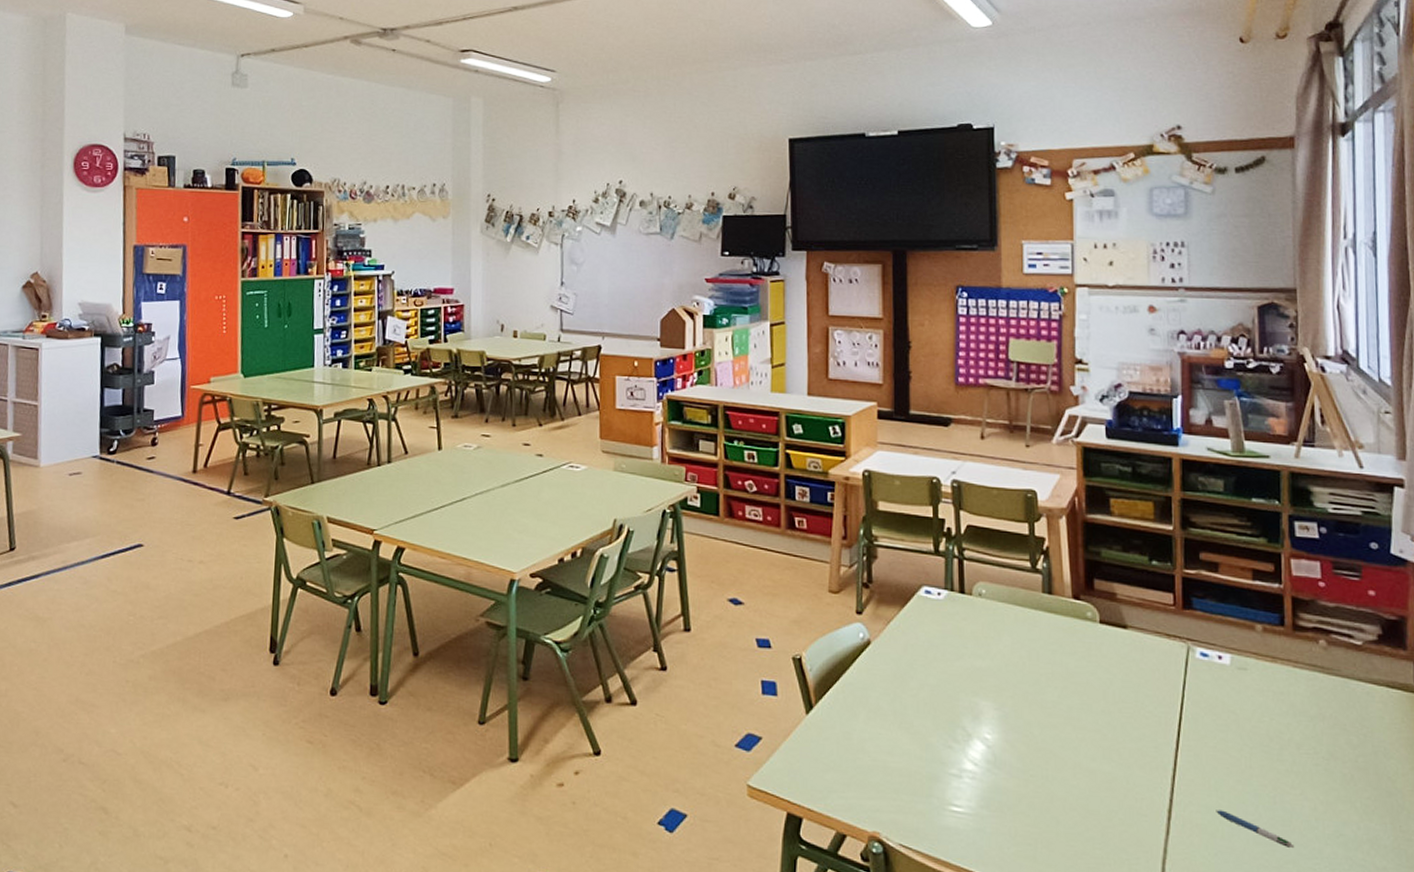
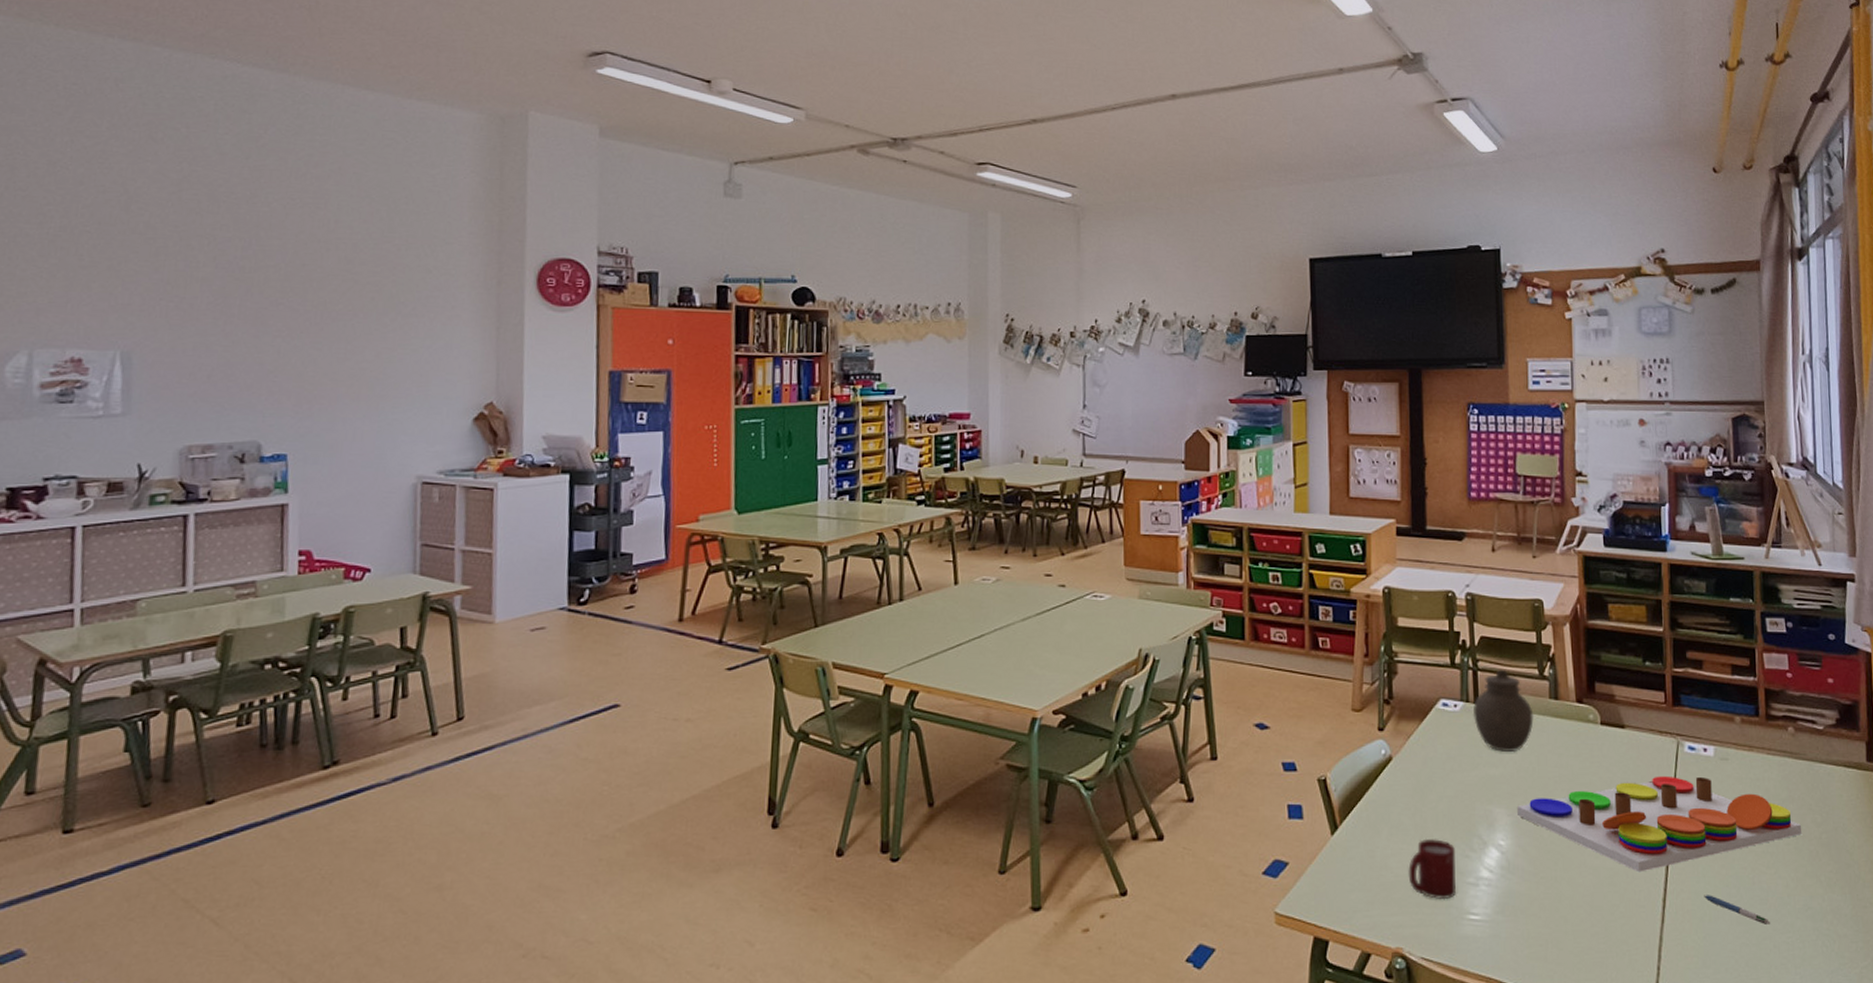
cup: none [887,725,937,789] -> present [1408,838,1456,900]
jar: none [957,560,1025,646] -> present [1472,670,1534,753]
board game: none [1004,681,1334,780] -> present [1516,775,1802,873]

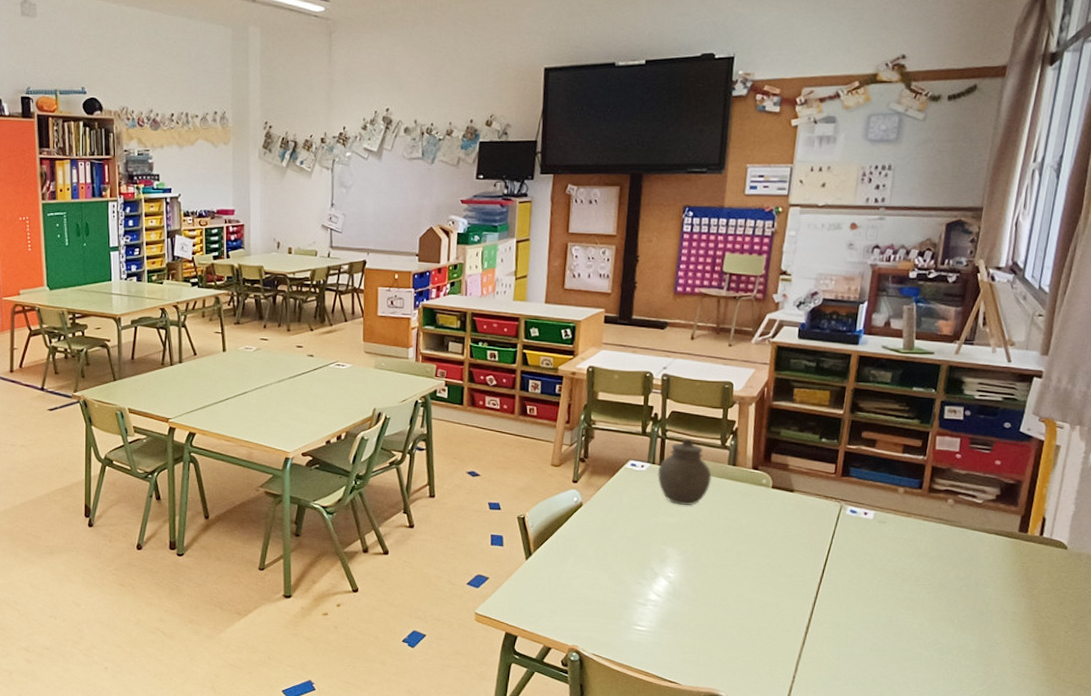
cup: present [1408,838,1456,900] -> none [587,567,630,614]
board game: present [1516,775,1802,873] -> none [686,532,945,605]
pen: present [1704,895,1771,926] -> none [844,626,901,653]

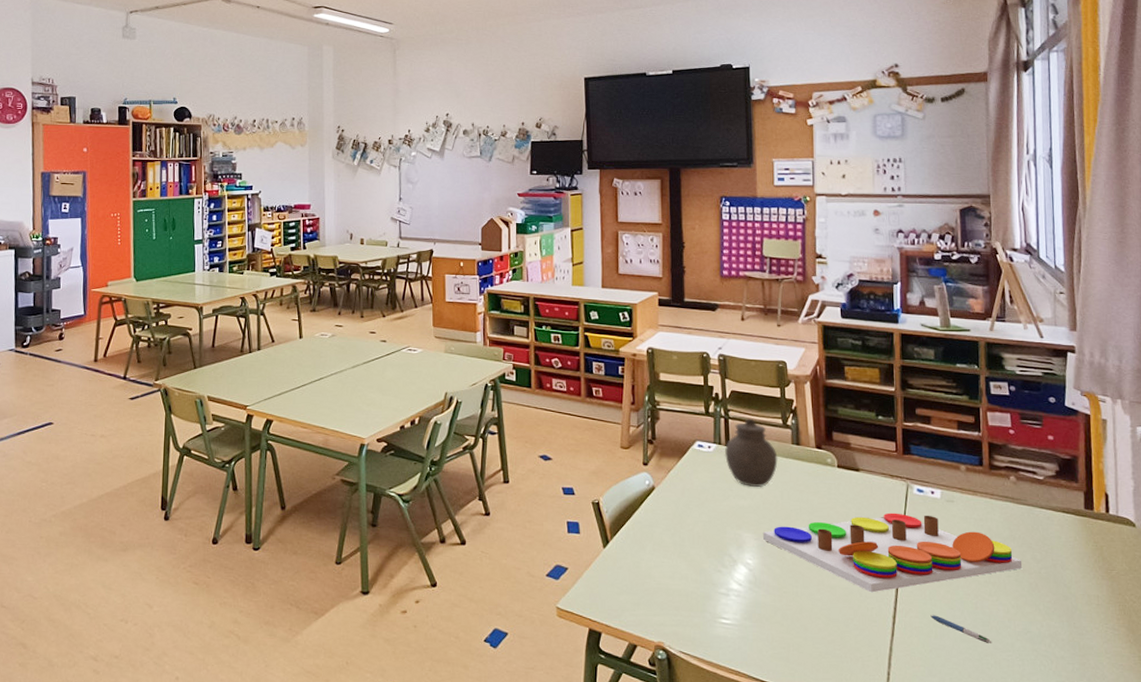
board game: none [686,532,945,605] -> present [762,512,1023,593]
pen: none [844,626,901,653] -> present [930,615,992,644]

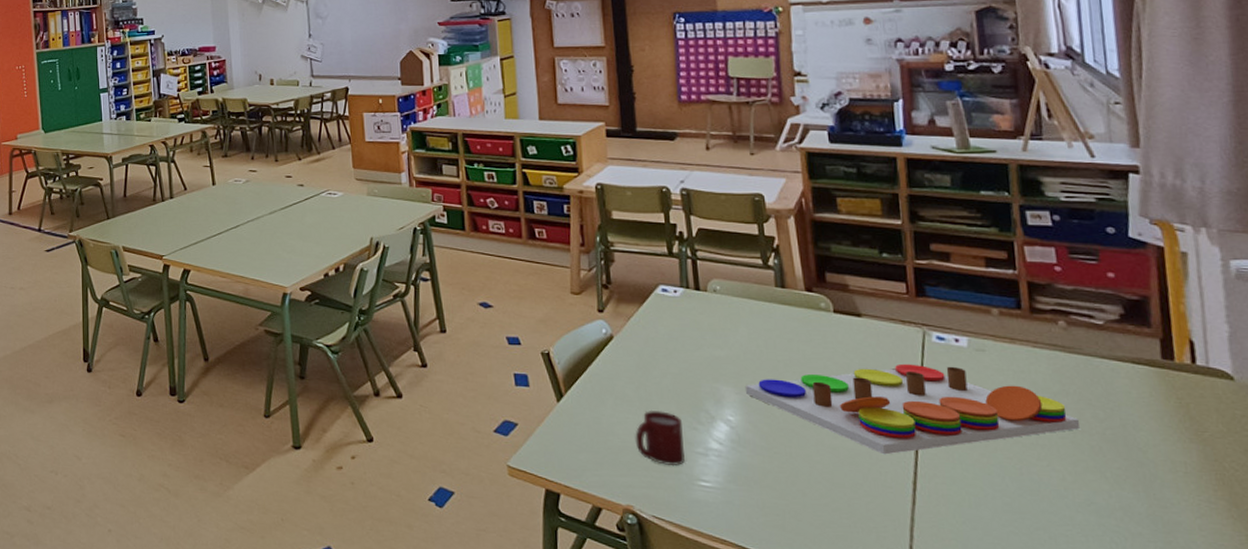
cup: none [669,554,709,606] -> present [635,409,685,467]
jar: present [724,419,778,488] -> none [693,260,759,336]
pen: present [930,615,992,644] -> none [961,481,1045,517]

